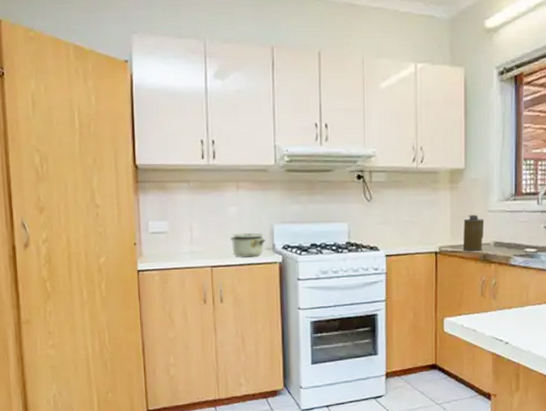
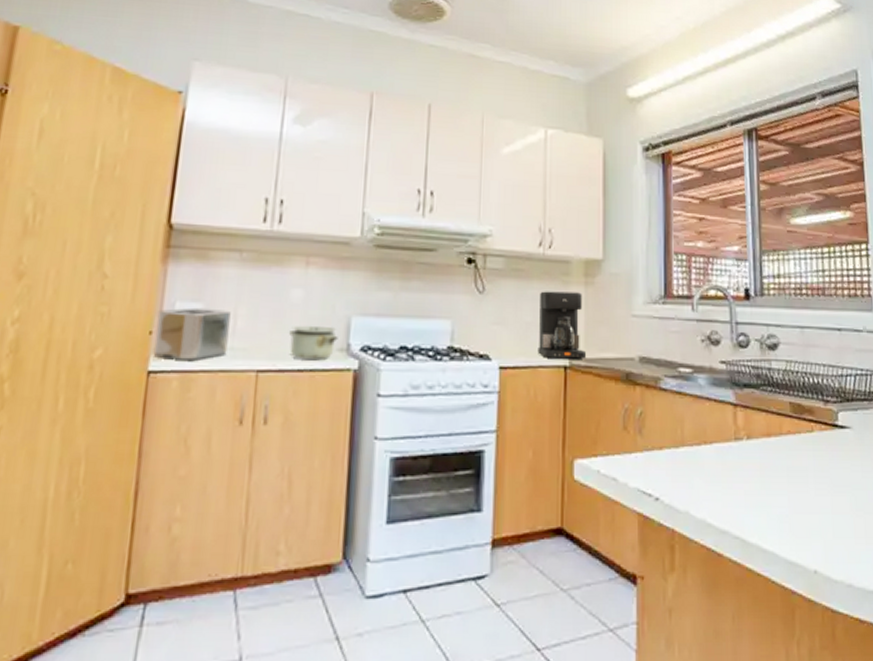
toaster: none [138,224,189,263] -> present [153,307,231,362]
coffee maker: none [414,196,453,247] -> present [537,291,587,359]
canister: present [462,215,484,251] -> none [599,319,627,368]

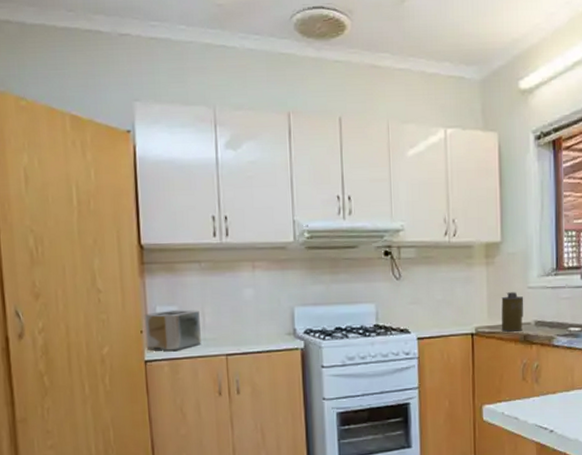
saucepan: present [289,325,338,361] -> none [247,316,286,344]
coffee maker: present [537,291,587,359] -> none [448,272,490,328]
canister: none [599,319,627,368] -> present [501,292,524,332]

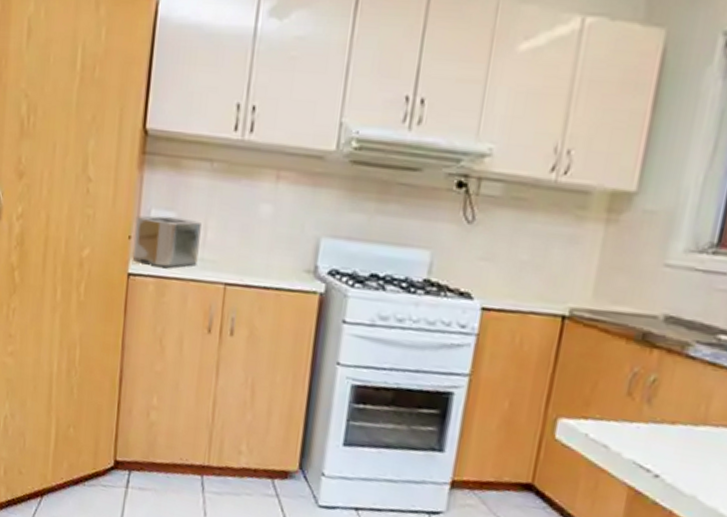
canister: present [501,292,524,332] -> none [609,266,655,326]

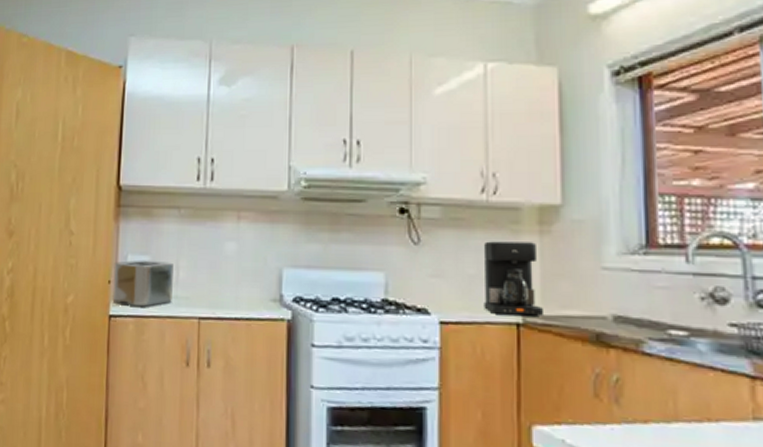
coffee maker: none [530,226,600,311] -> present [484,241,545,316]

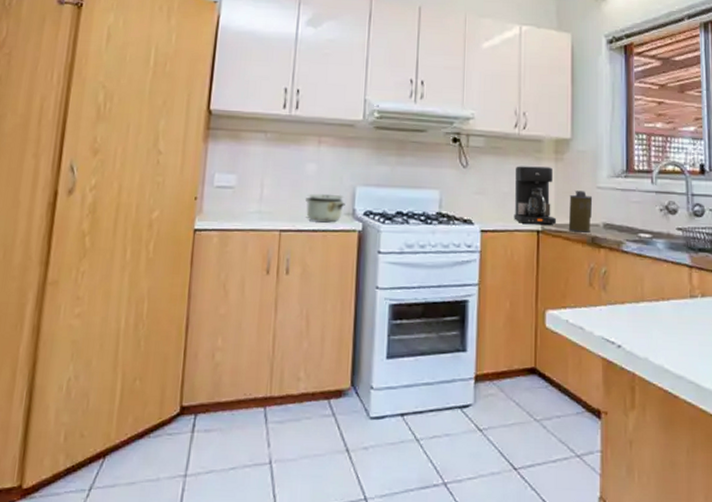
toaster: present [112,260,174,308] -> none [198,178,258,222]
saucepan: none [226,276,271,310] -> present [306,193,345,223]
canister: none [561,272,596,327] -> present [568,190,593,233]

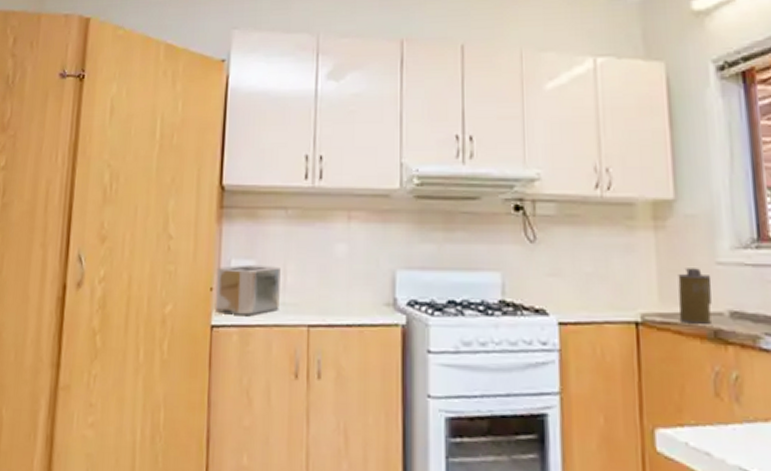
toaster: none [198,178,258,222] -> present [214,264,281,317]
saucepan: present [306,193,345,223] -> none [336,280,384,316]
coffee maker: present [514,166,557,225] -> none [600,238,663,314]

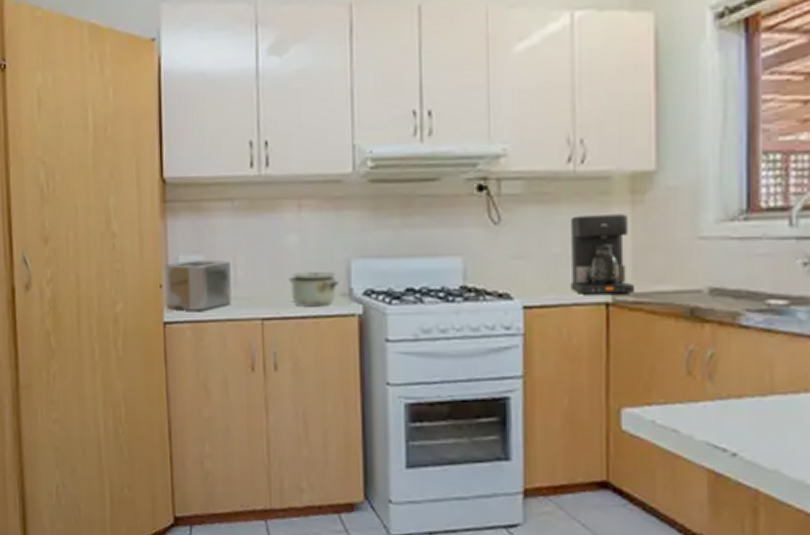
saucepan: none [336,280,384,316] -> present [289,271,339,307]
coffee maker: none [600,238,663,314] -> present [570,214,636,294]
canister: present [678,268,712,324] -> none [653,244,692,302]

